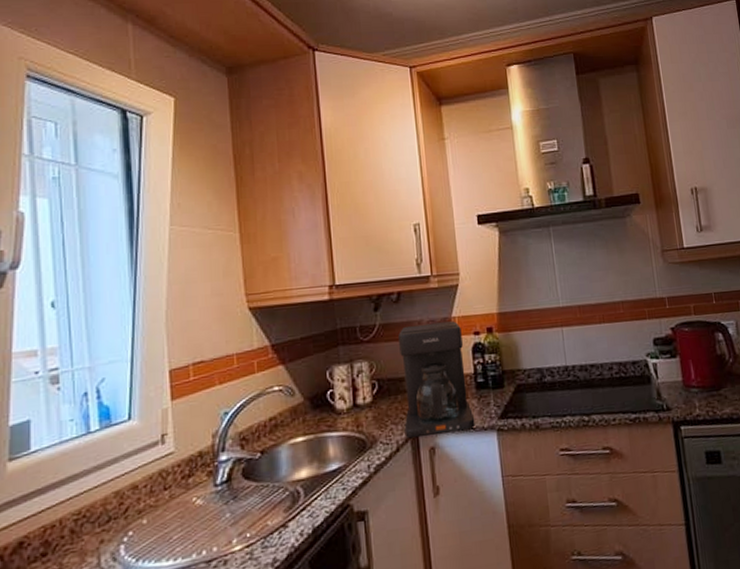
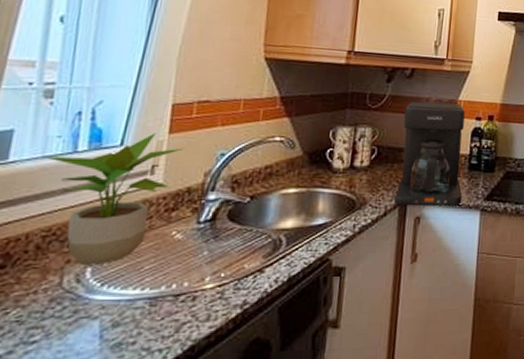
potted plant: none [60,401,188,543] -> present [42,132,184,265]

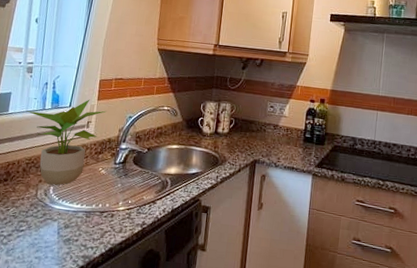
coffee maker: present [394,101,465,207] -> none [246,85,302,169]

